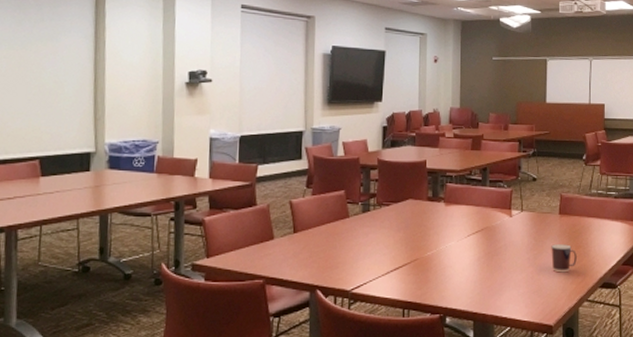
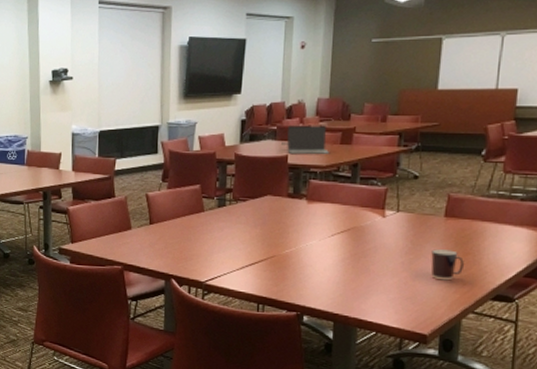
laptop: none [424,132,462,160] -> present [286,125,329,155]

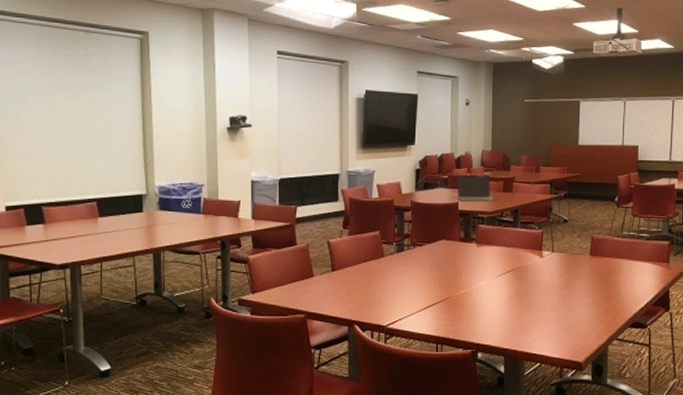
mug: present [431,249,464,281] -> none [581,285,607,312]

